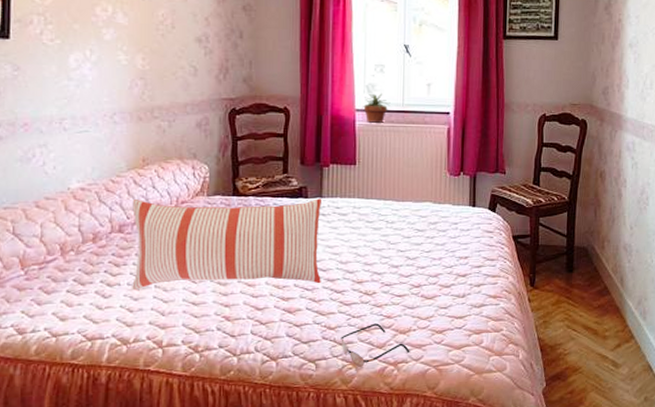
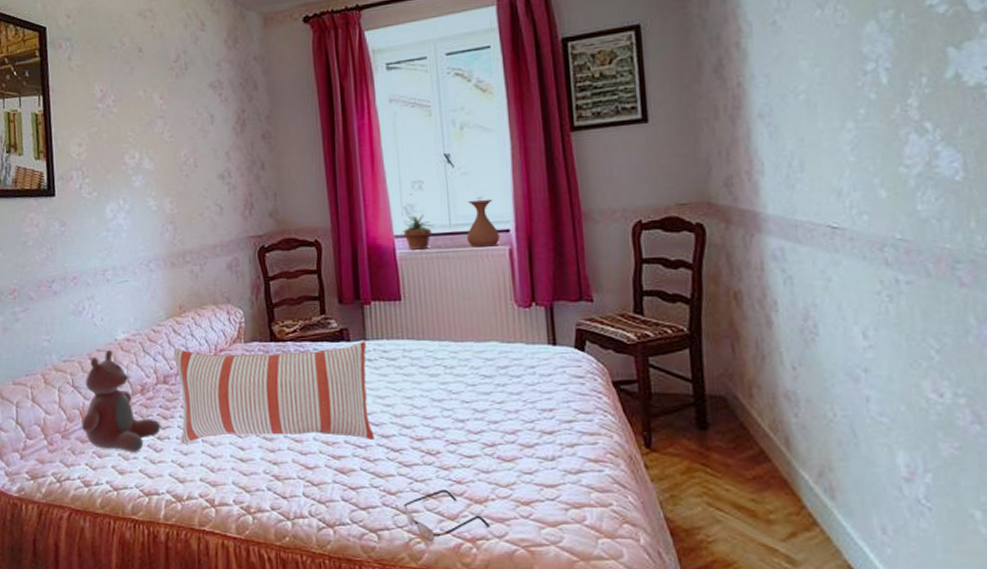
teddy bear: none [19,197,112,299] -> present [81,349,161,453]
vase: none [416,86,441,125] -> present [467,200,500,248]

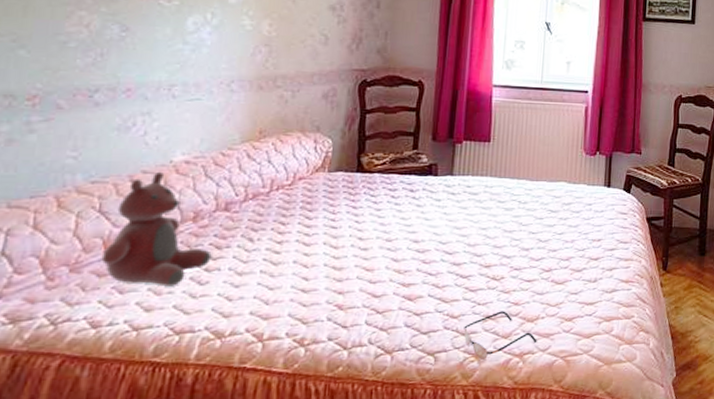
pillow: present [173,341,375,445] -> none [232,173,452,277]
potted plant: present [401,214,435,250] -> none [499,69,529,100]
vase: present [467,200,500,248] -> none [554,64,580,103]

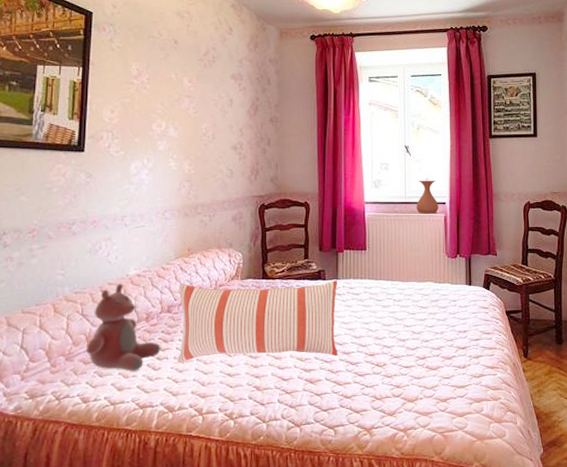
pillow: none [232,173,452,277] -> present [177,280,338,364]
eyeglasses: present [463,311,537,361] -> none [356,392,418,434]
vase: none [554,64,580,103] -> present [417,181,438,214]

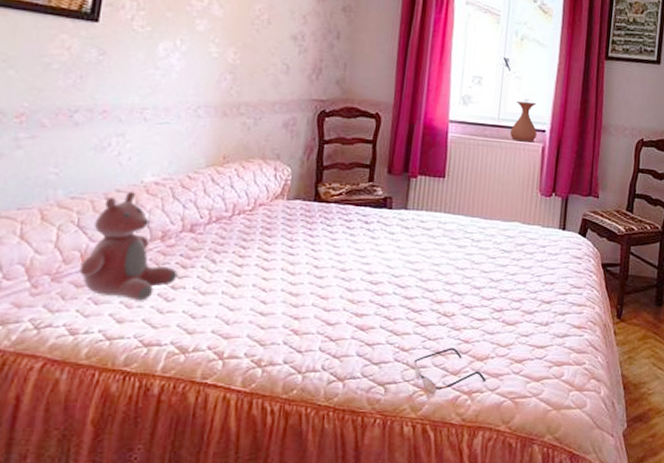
pillow: present [177,280,338,364] -> none [196,197,406,301]
eyeglasses: none [356,392,418,434] -> present [414,348,486,396]

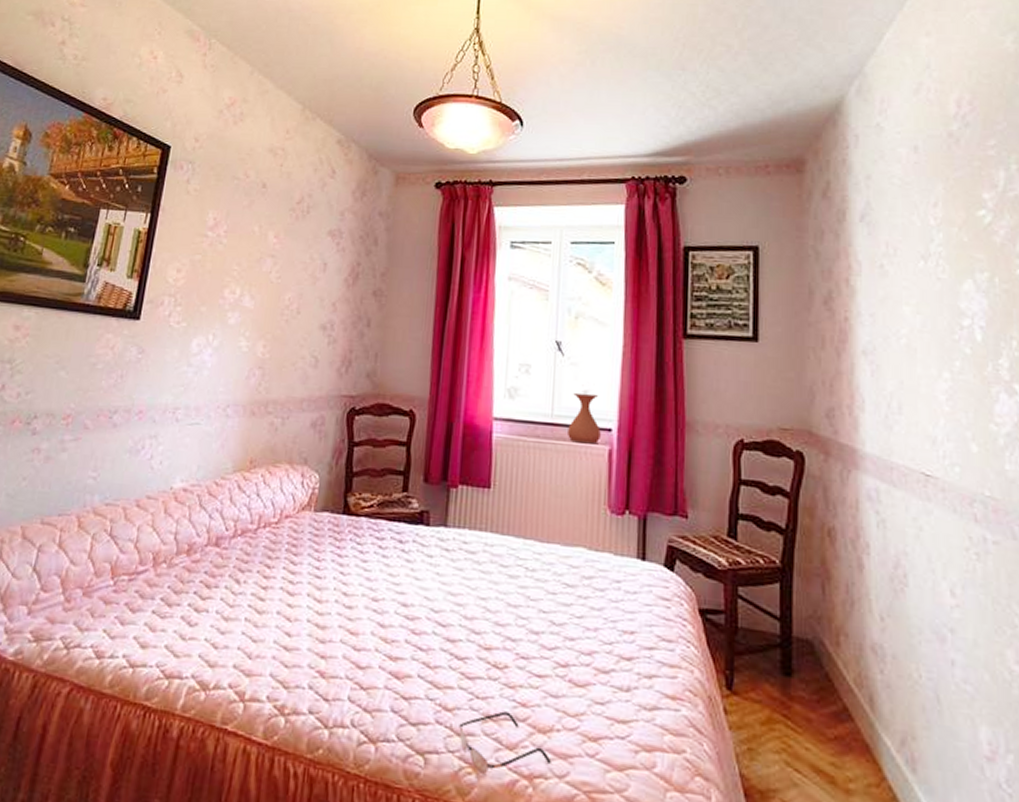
teddy bear: present [78,190,178,301] -> none [108,497,202,624]

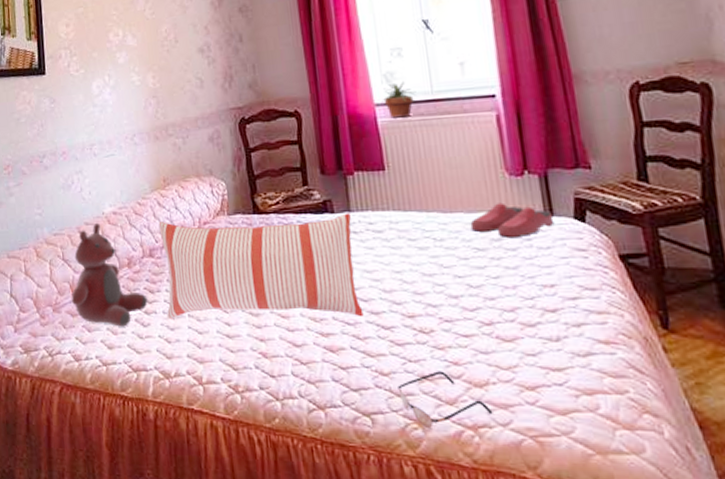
teddy bear: none [108,497,202,624] -> present [71,222,148,327]
pillow: none [219,506,446,644] -> present [158,213,364,320]
potted plant: none [501,399,537,437] -> present [382,81,416,119]
slippers: none [564,539,645,578] -> present [470,203,554,237]
vase: present [568,393,601,445] -> none [450,65,485,114]

